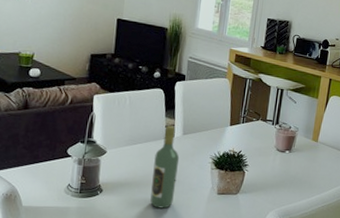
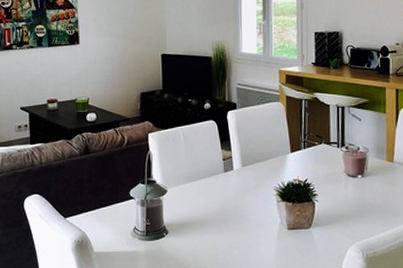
wine bottle: present [150,125,180,209] -> none [216,158,242,248]

